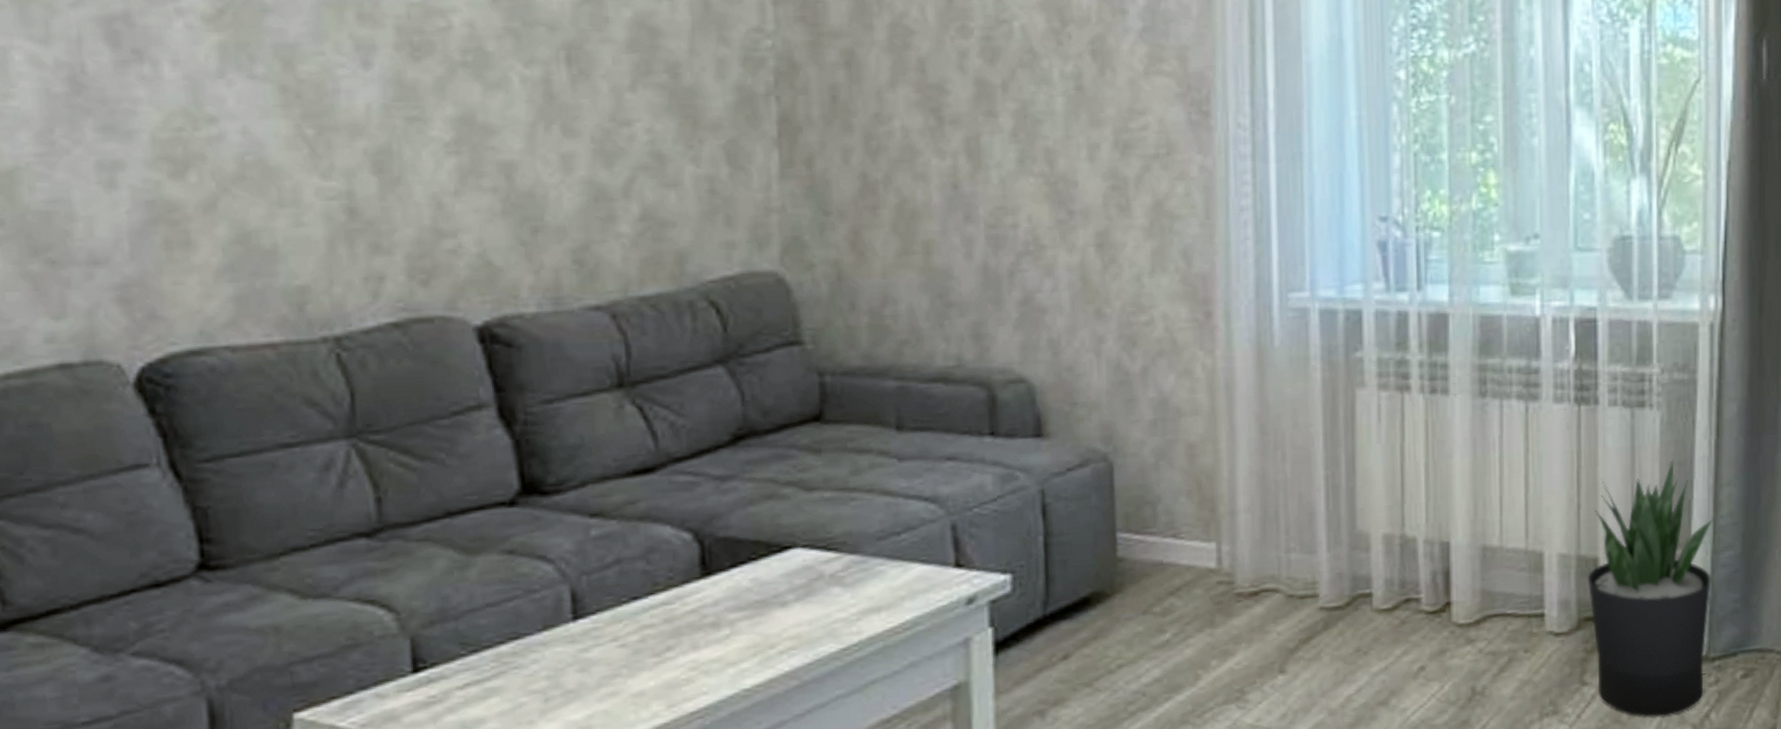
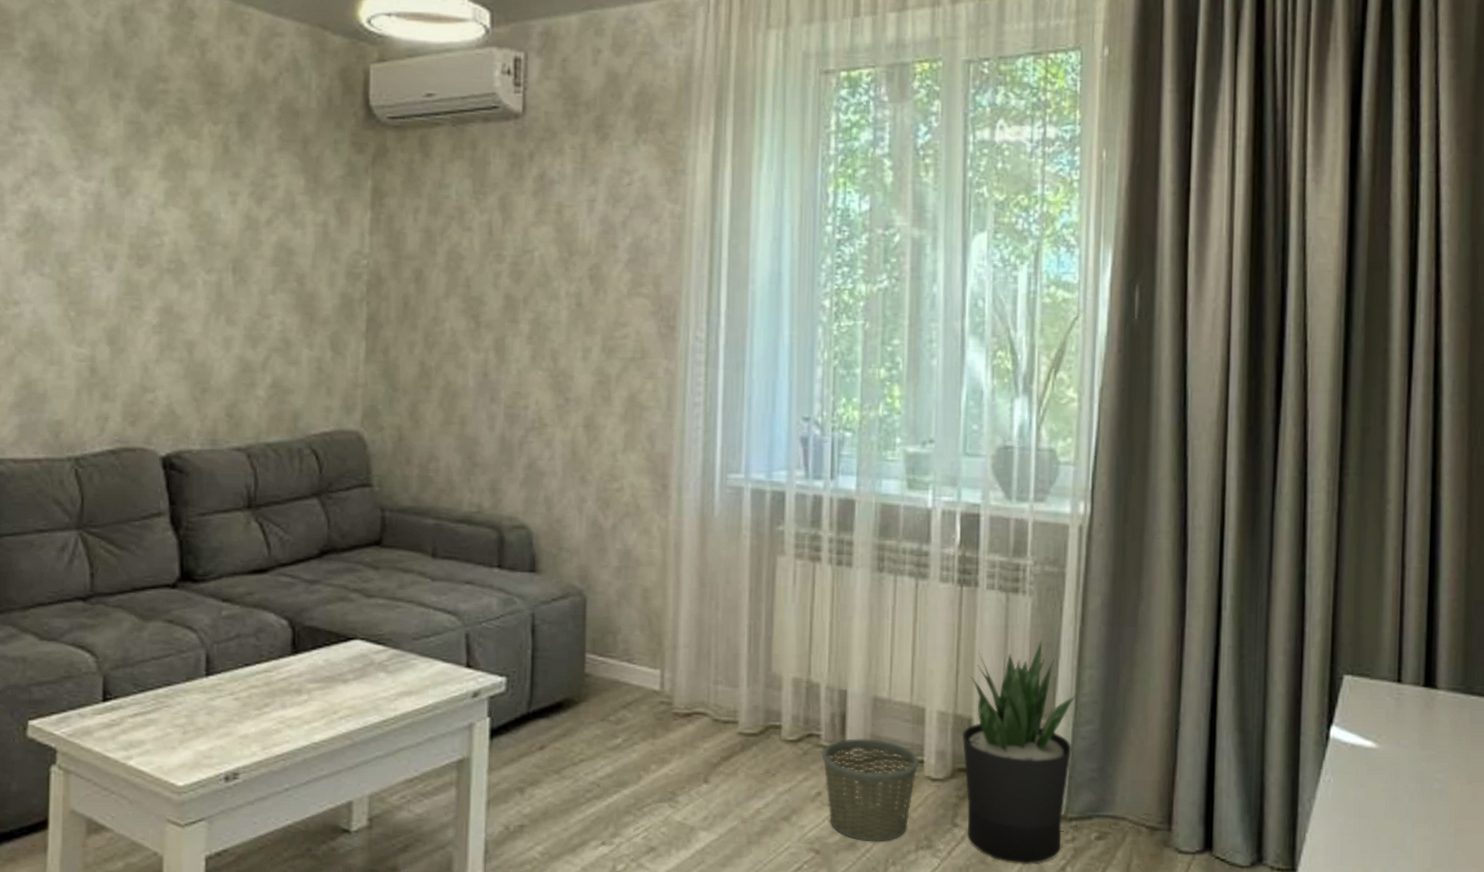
basket: none [1422,595,1540,717] -> present [820,738,920,842]

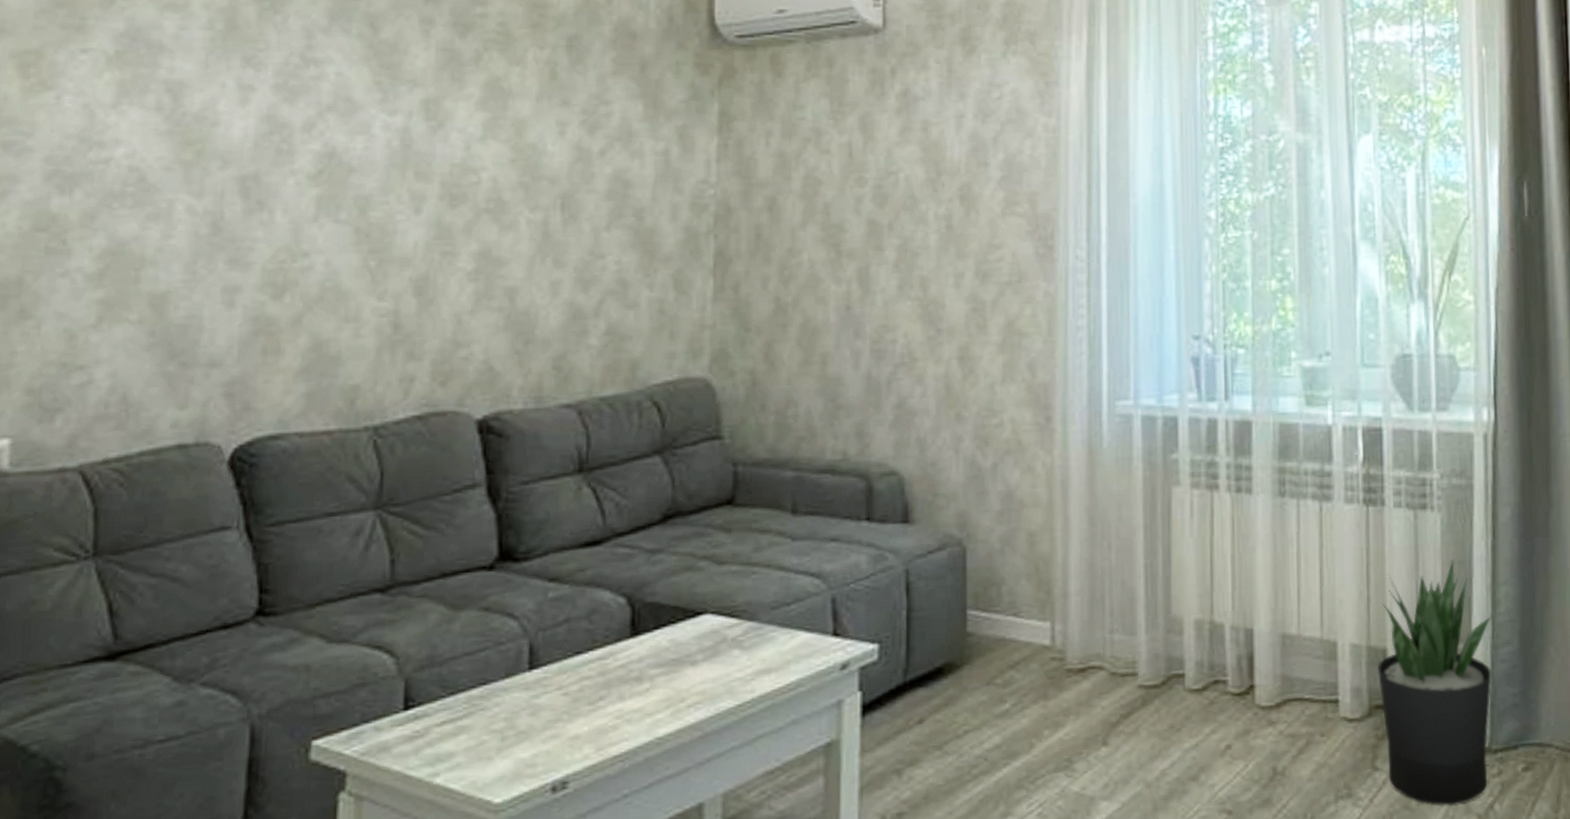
basket: present [820,738,920,842] -> none [1228,680,1335,796]

